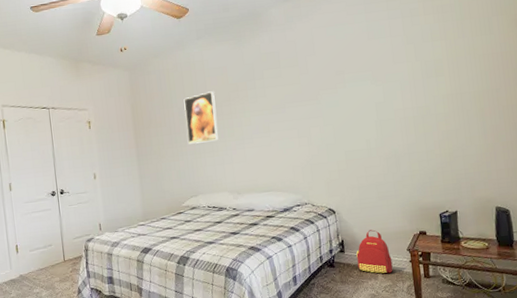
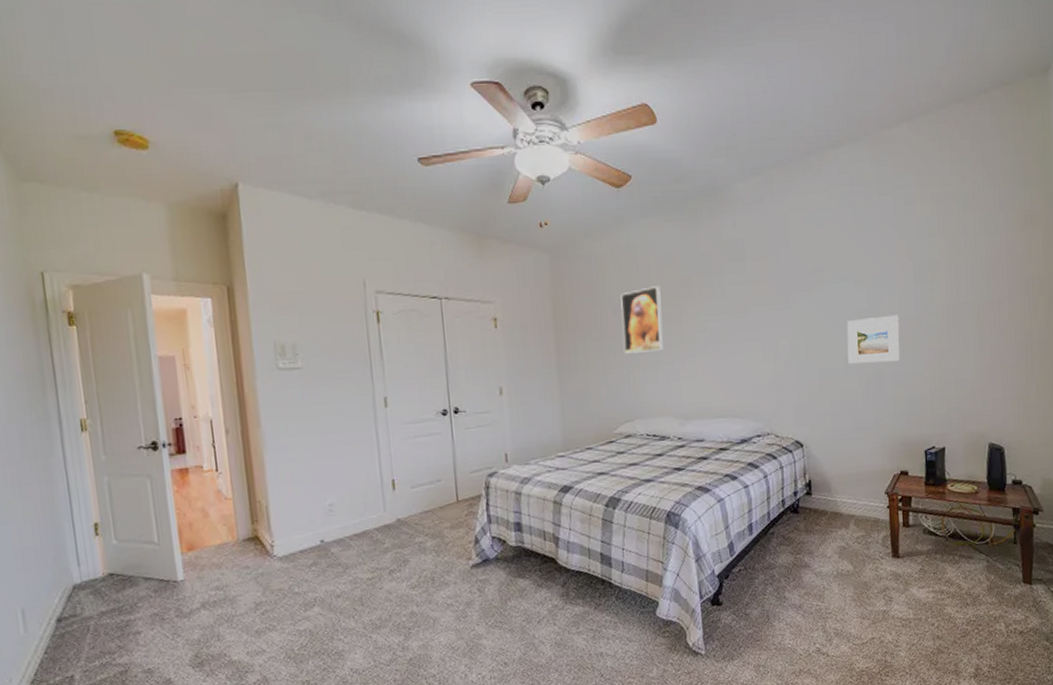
backpack: present [356,229,393,274] -> none [825,468,867,522]
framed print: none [367,104,414,146] -> present [847,314,900,364]

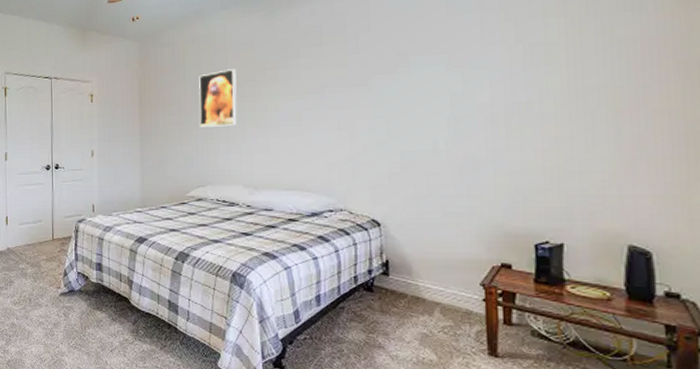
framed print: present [847,314,900,364] -> none [436,98,504,148]

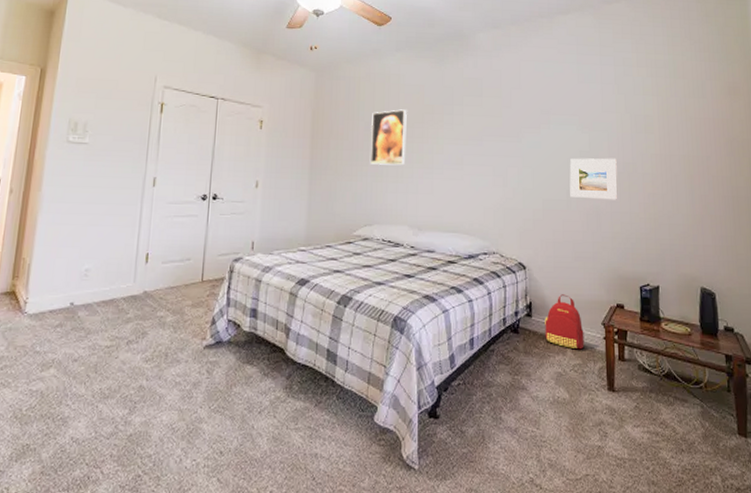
backpack: none [405,252,457,311] -> present [545,294,584,350]
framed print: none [436,98,504,148] -> present [569,158,618,200]

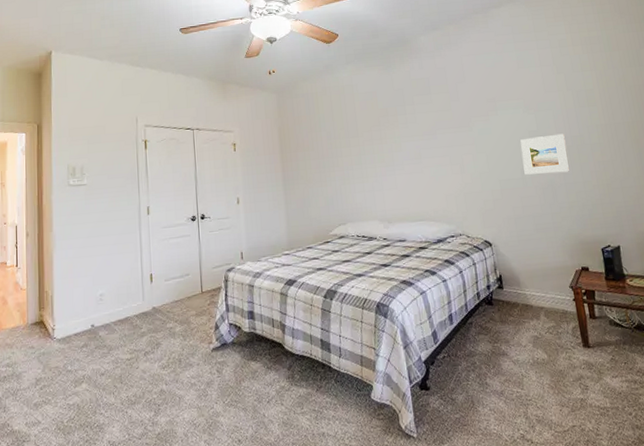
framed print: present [369,109,407,166] -> none [332,116,368,170]
backpack: present [545,294,584,350] -> none [515,264,556,314]

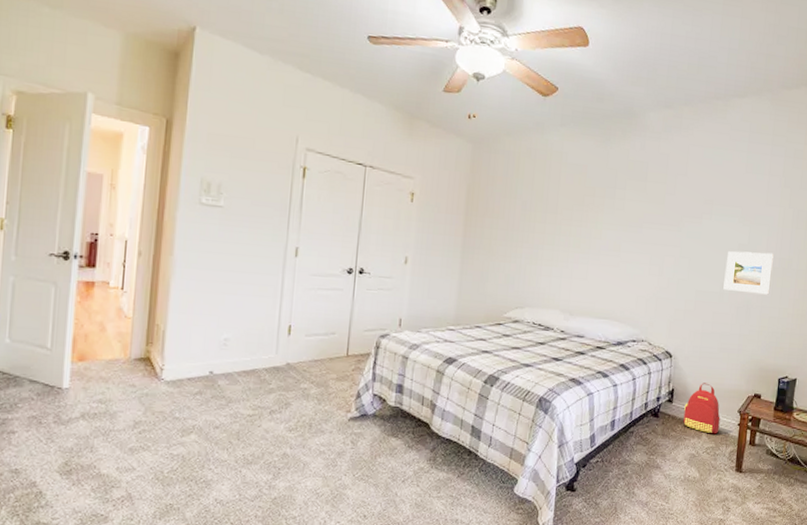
backpack: none [515,264,556,314] -> present [683,383,721,434]

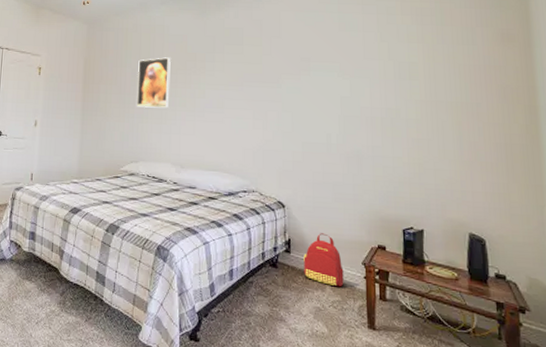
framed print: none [525,189,567,249] -> present [136,57,171,108]
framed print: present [723,251,774,295] -> none [330,103,380,145]

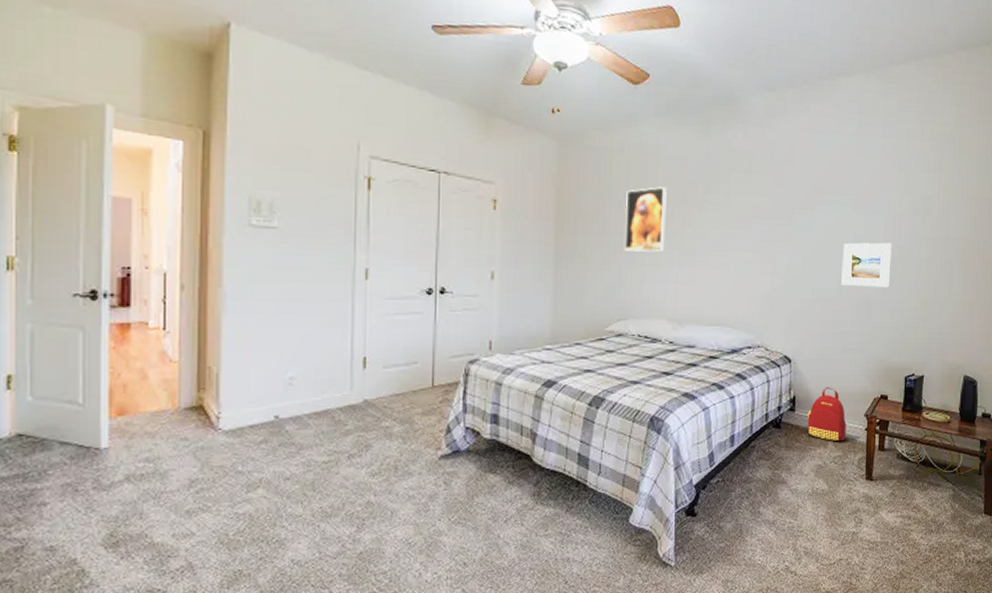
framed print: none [330,103,380,145] -> present [841,242,892,288]

